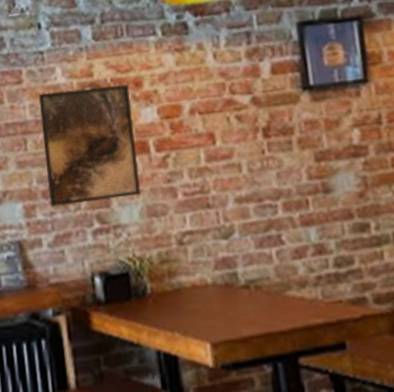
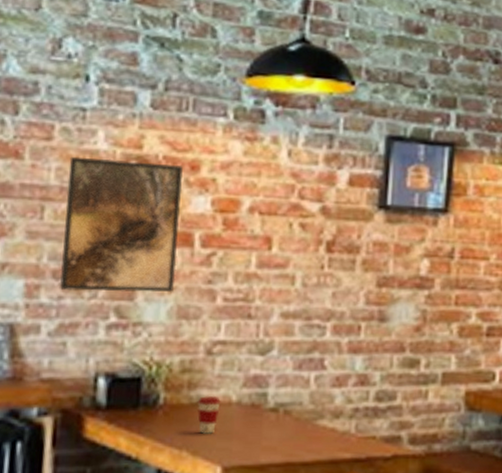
coffee cup: none [178,281,199,316] -> present [197,396,221,434]

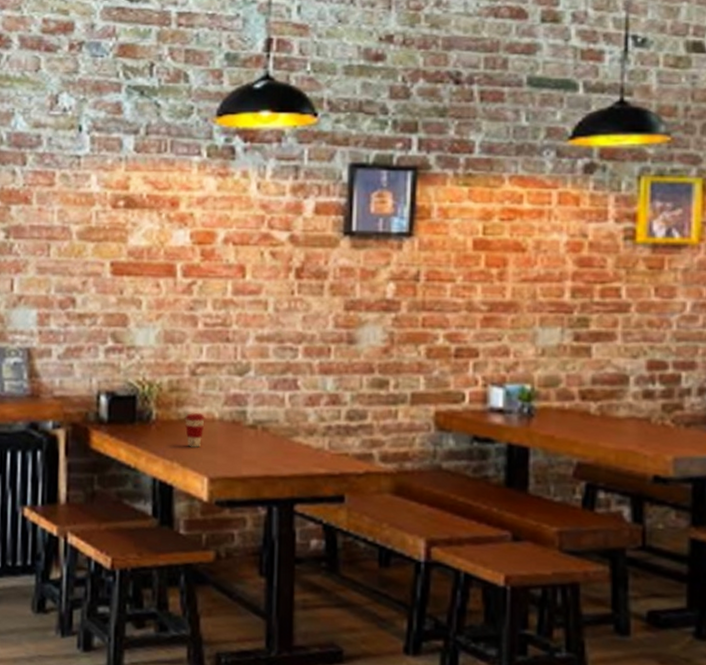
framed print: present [59,156,183,293] -> none [65,199,164,320]

